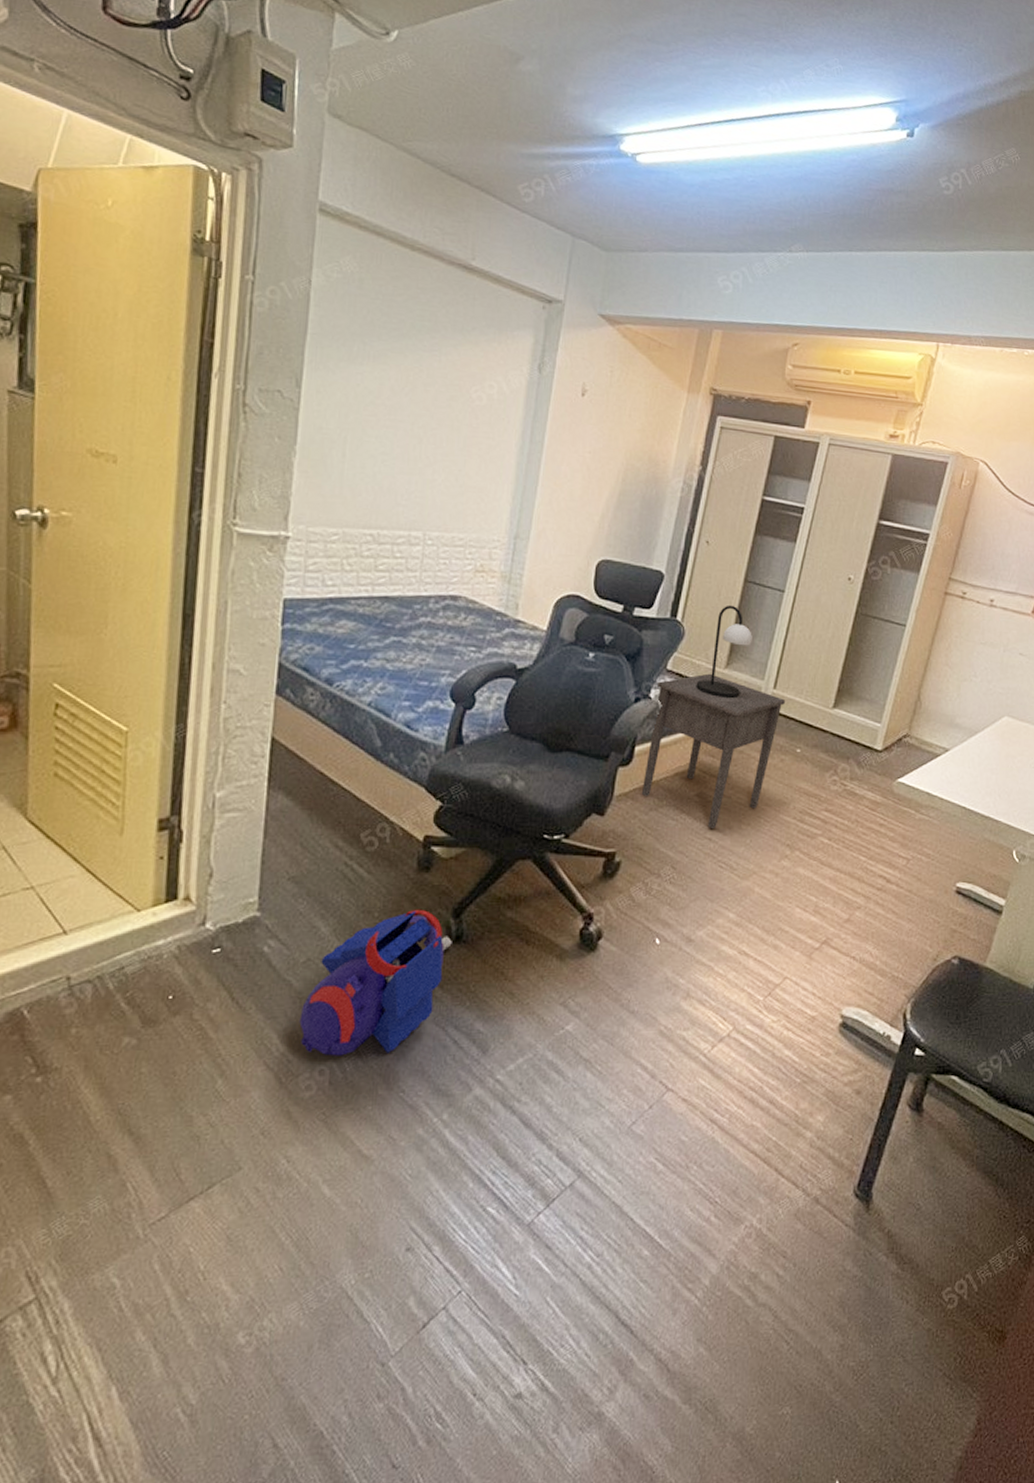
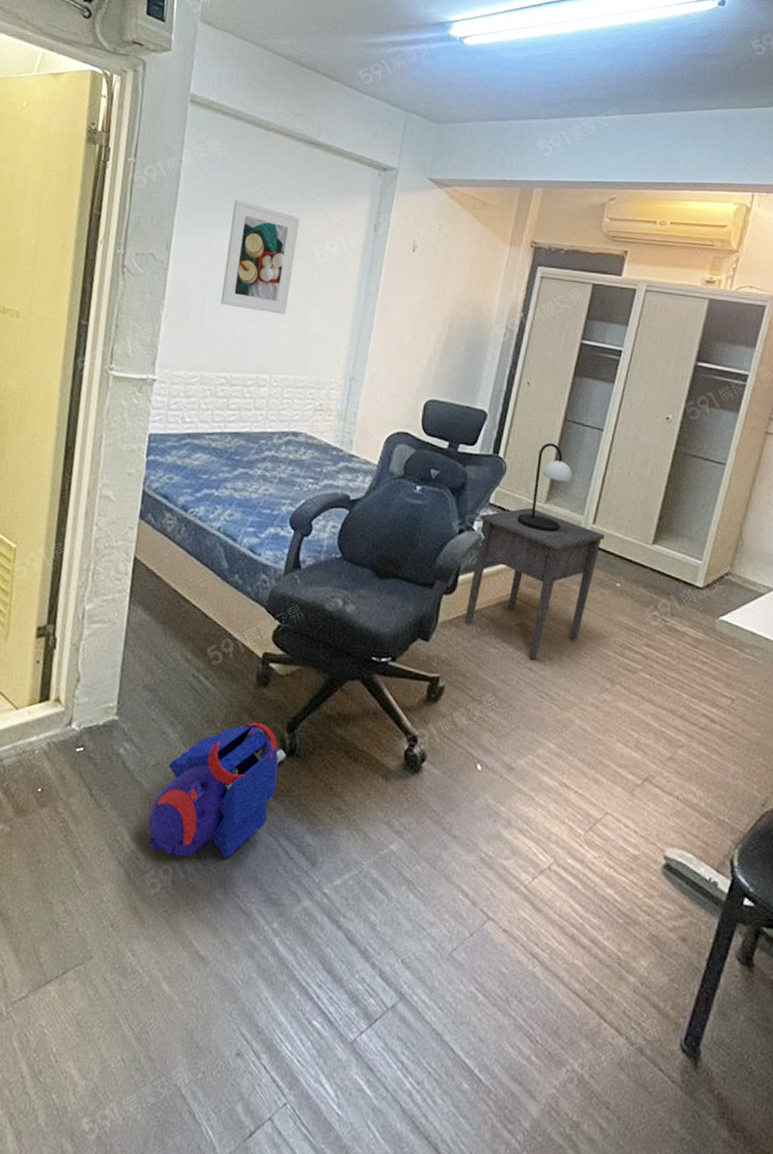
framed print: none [363,330,453,464] -> present [220,199,300,314]

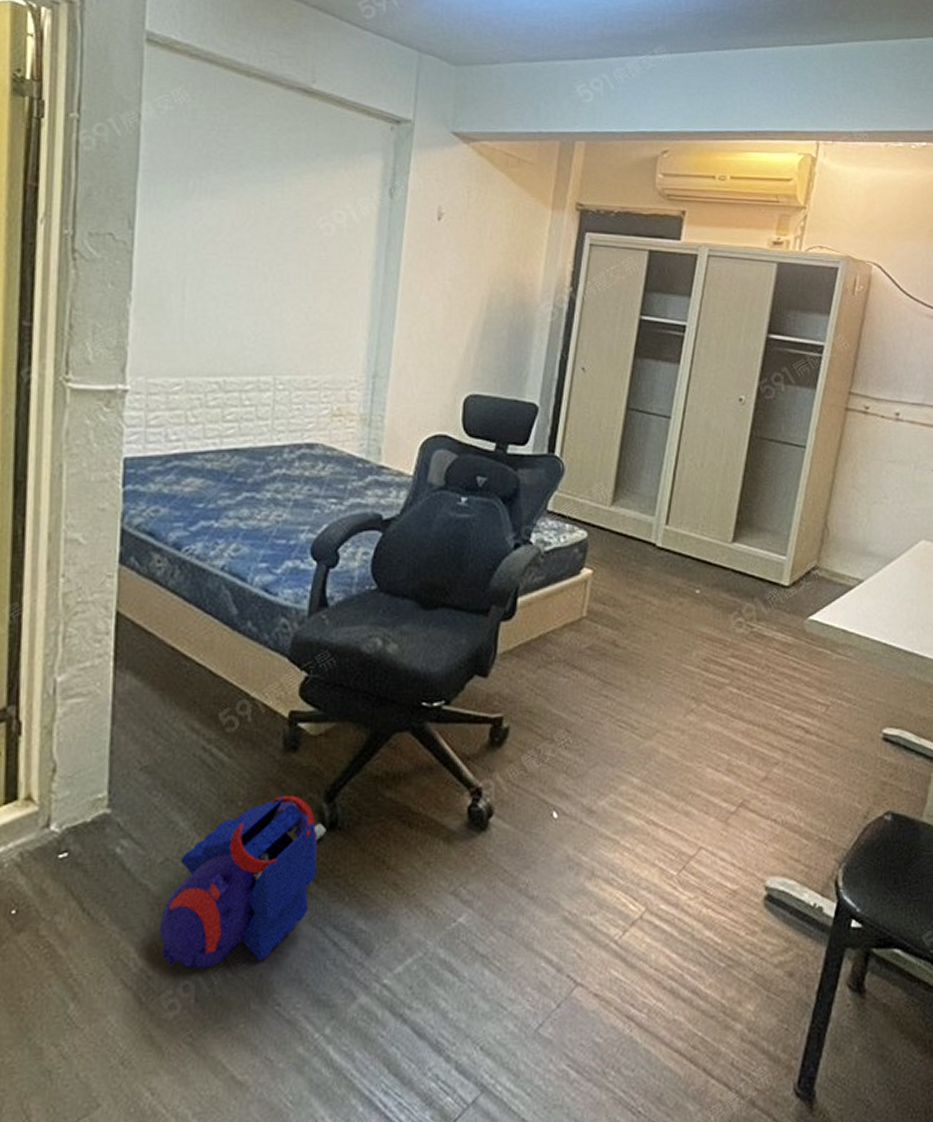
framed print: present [220,199,300,314] -> none [204,162,297,302]
nightstand: present [464,507,606,660] -> none [527,512,681,685]
table lamp: present [517,442,572,533] -> none [580,435,639,539]

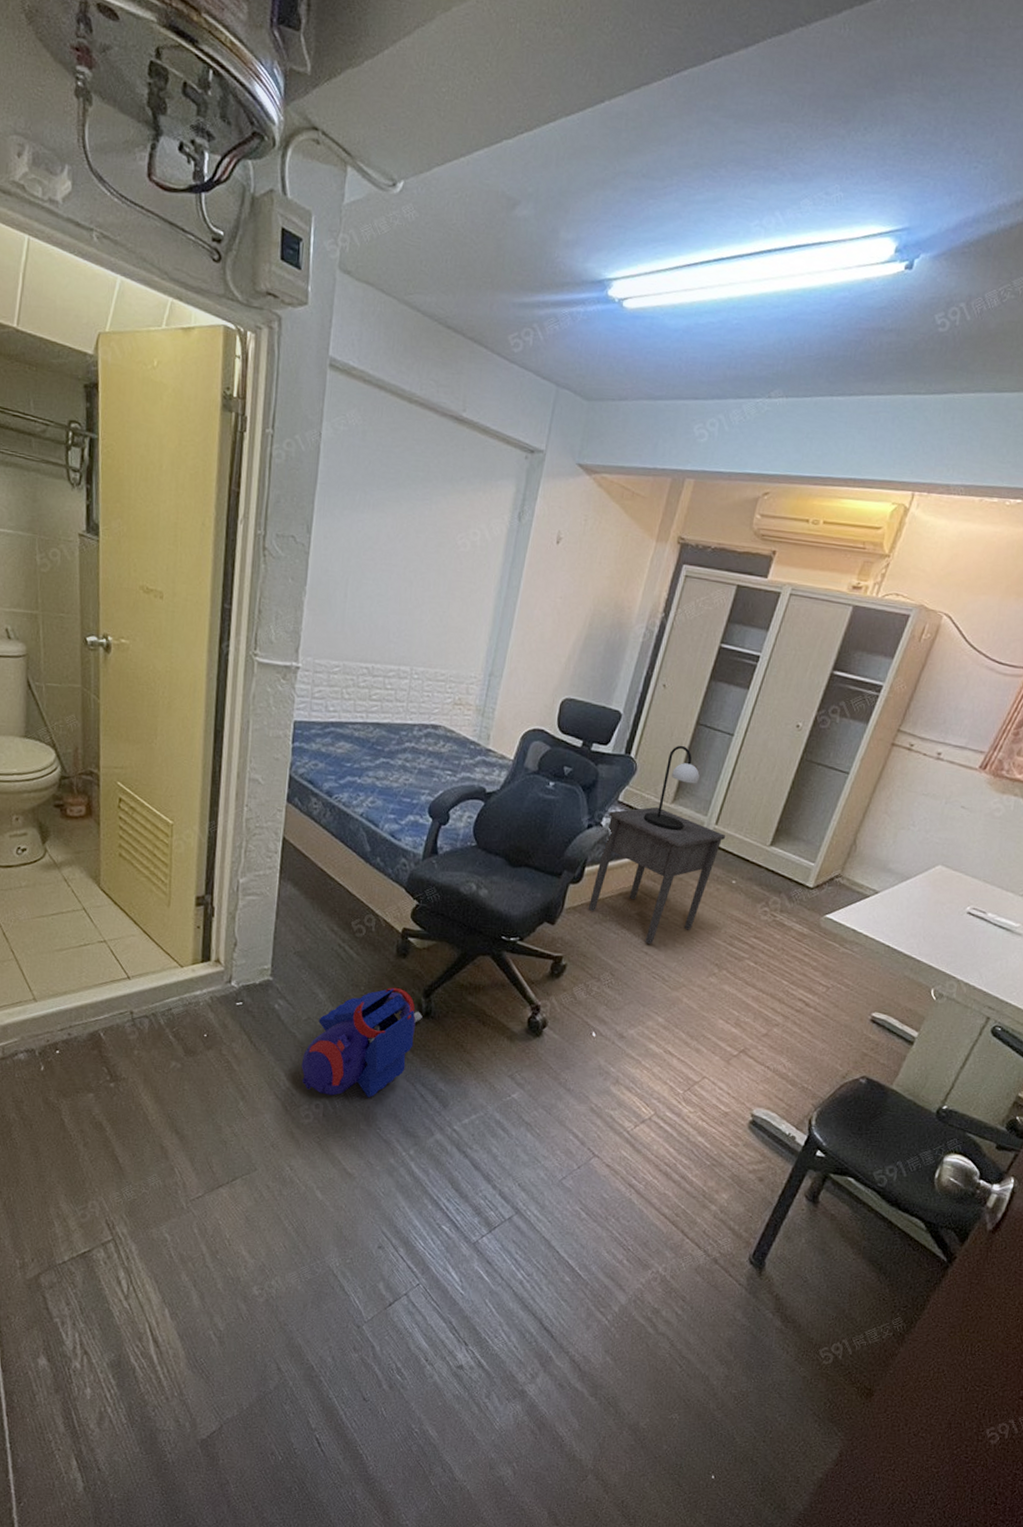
nightstand: none [527,512,681,685] -> present [588,806,726,945]
table lamp: none [580,435,639,539] -> present [643,745,700,831]

